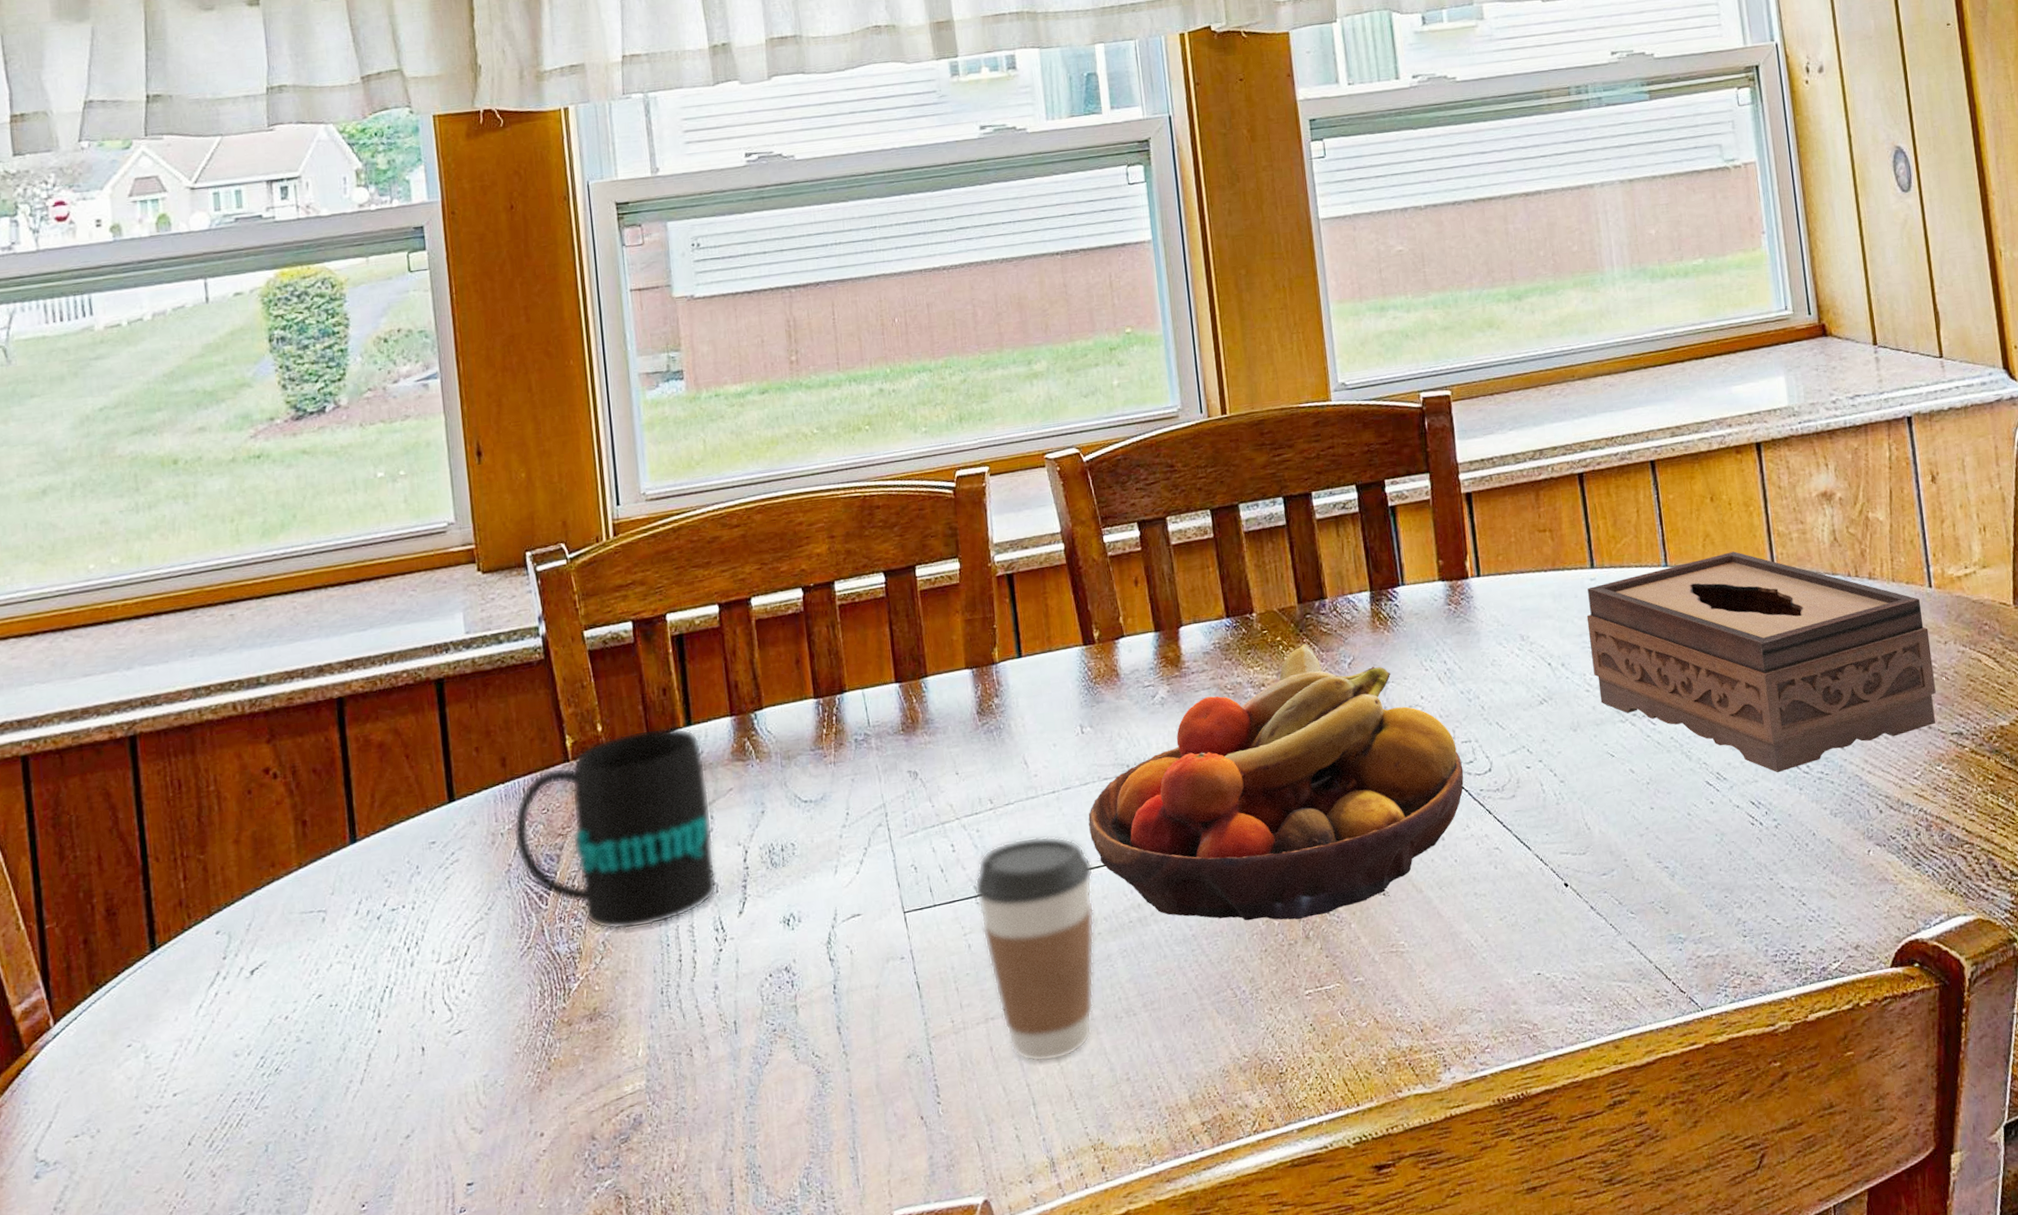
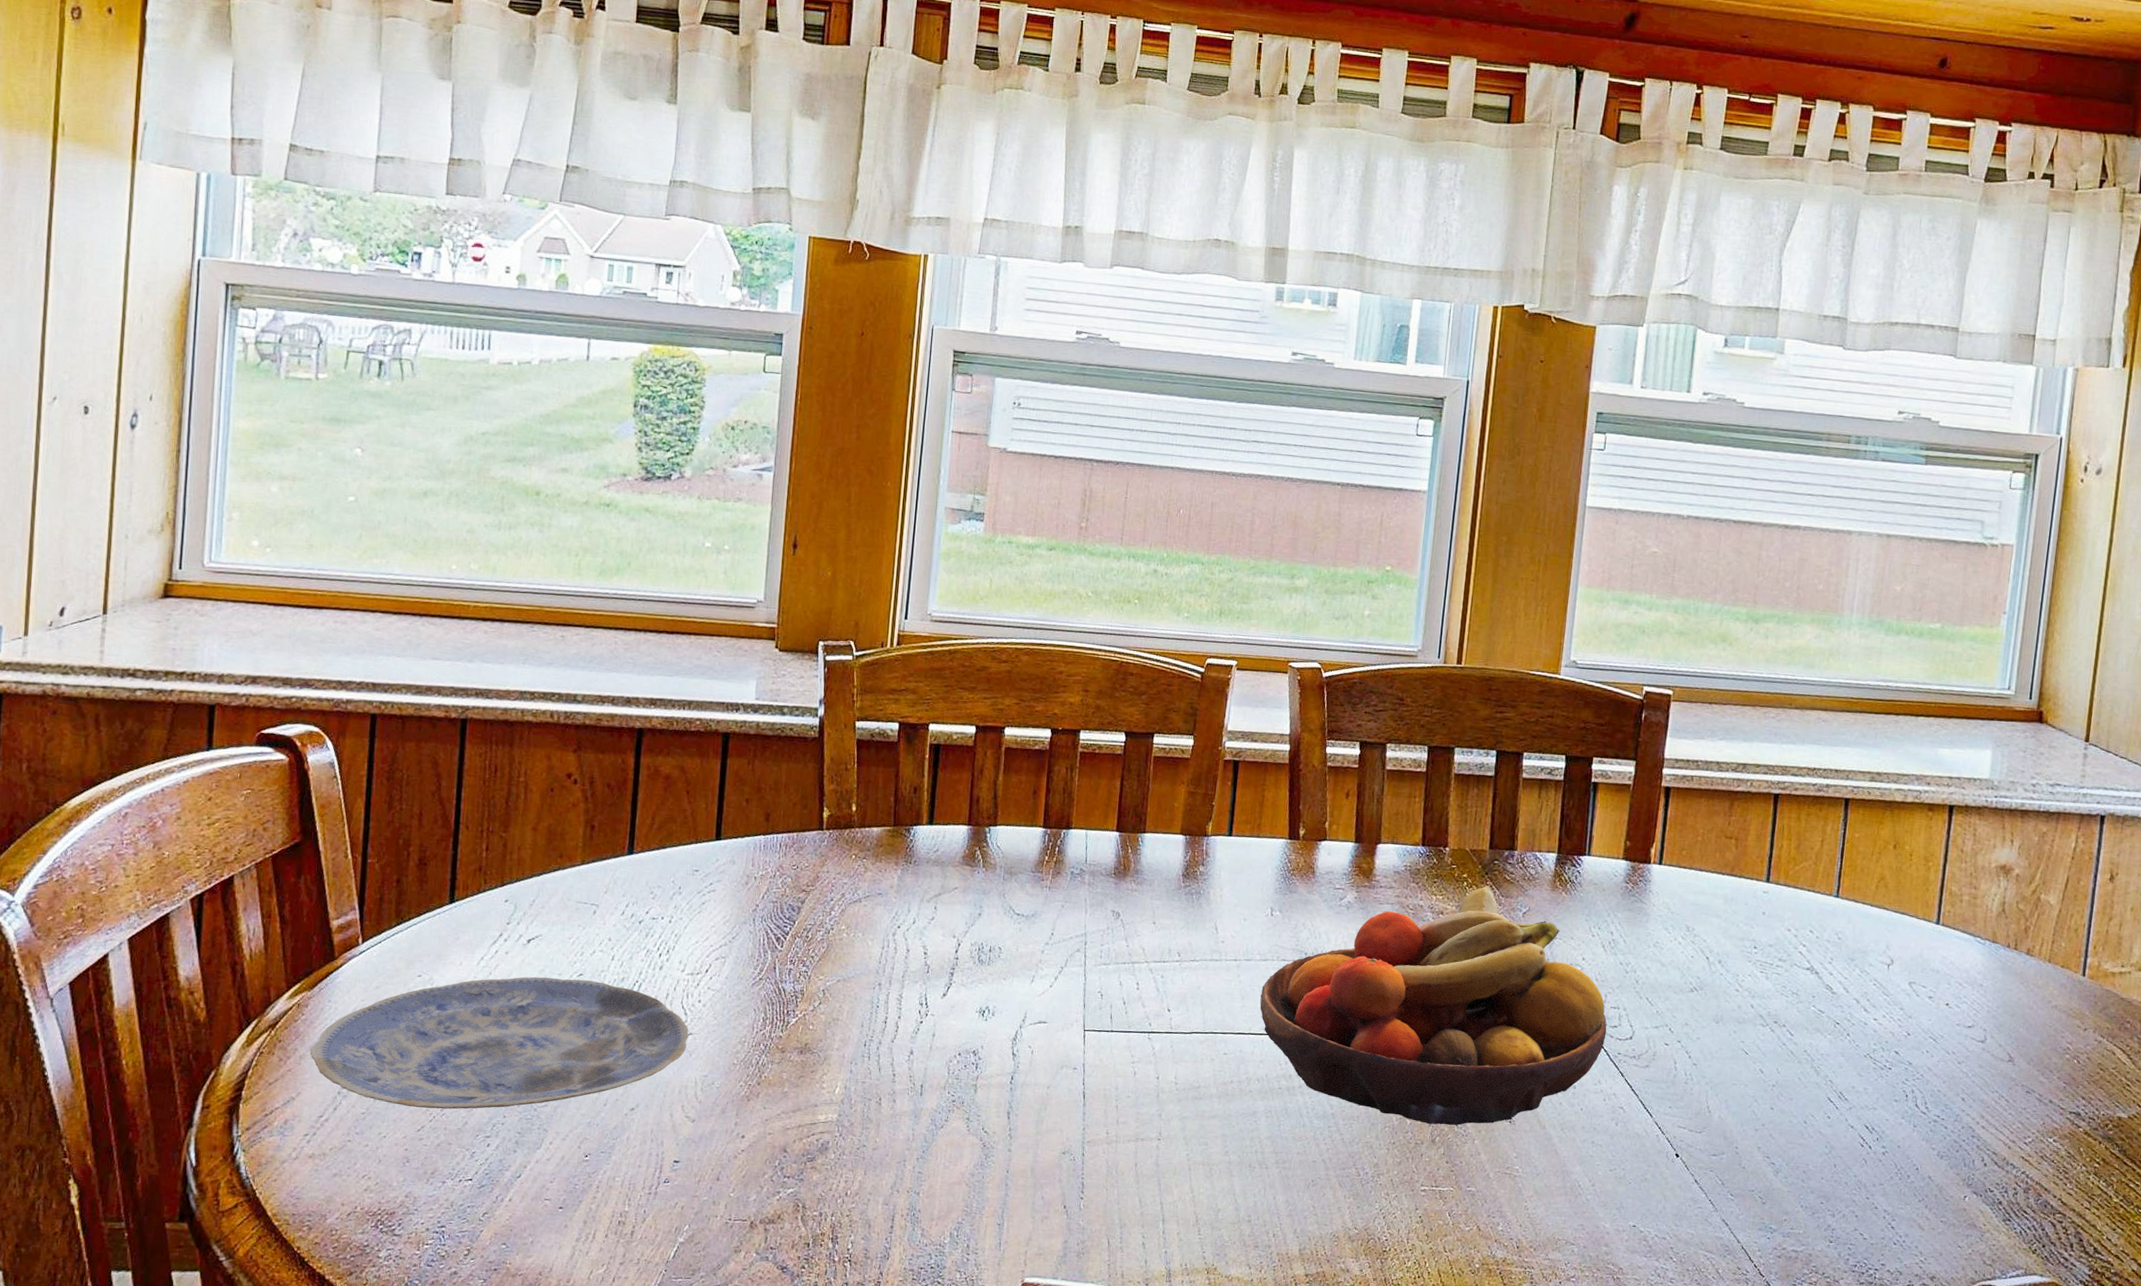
plate: none [11,997,459,1207] -> present [310,976,690,1109]
mug: present [513,727,717,930] -> none [764,818,938,987]
coffee cup: present [974,836,1095,1063] -> none [1148,992,1257,1189]
tissue box: present [1586,551,1936,773] -> none [1746,898,2072,1107]

